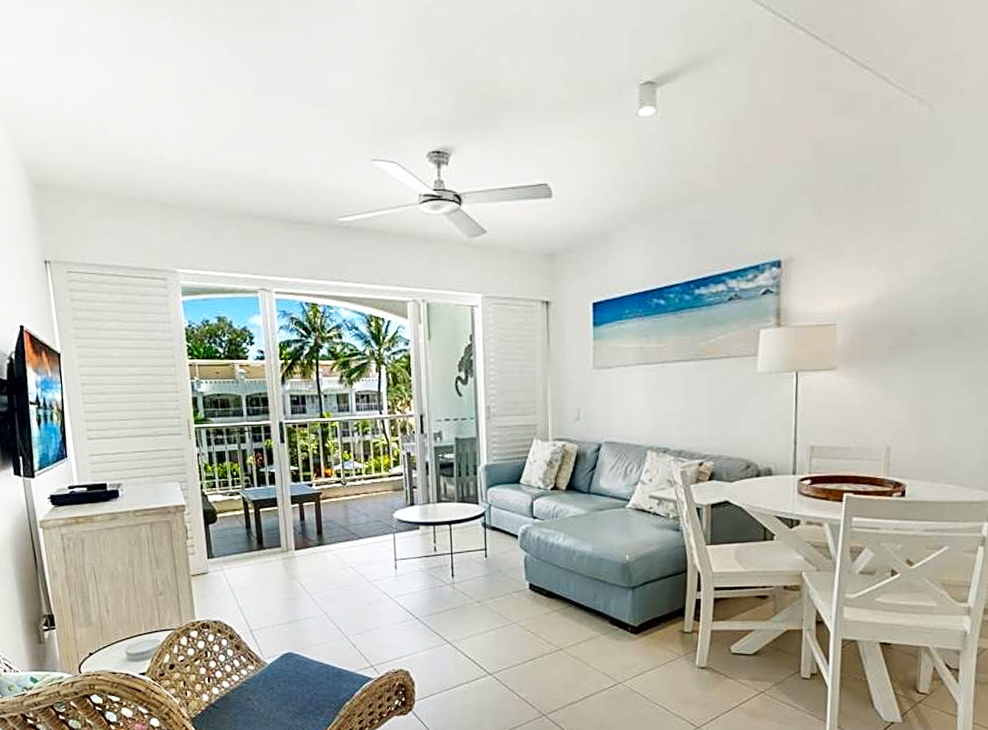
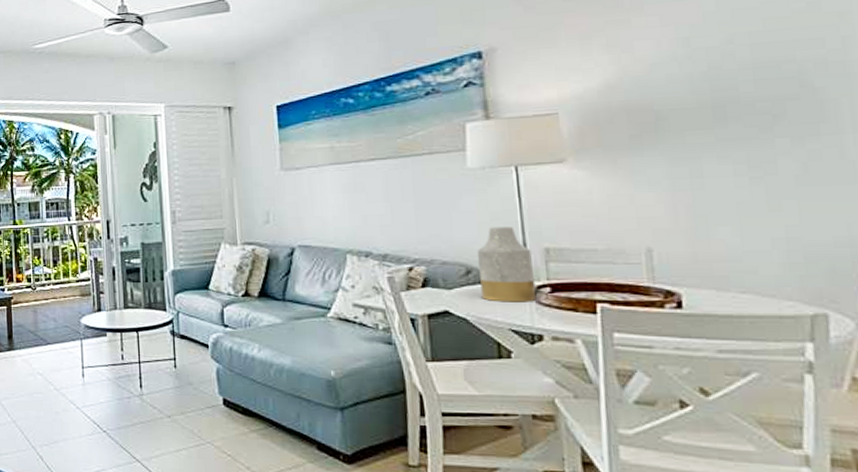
vase: none [756,426,800,493] -> present [476,226,537,302]

